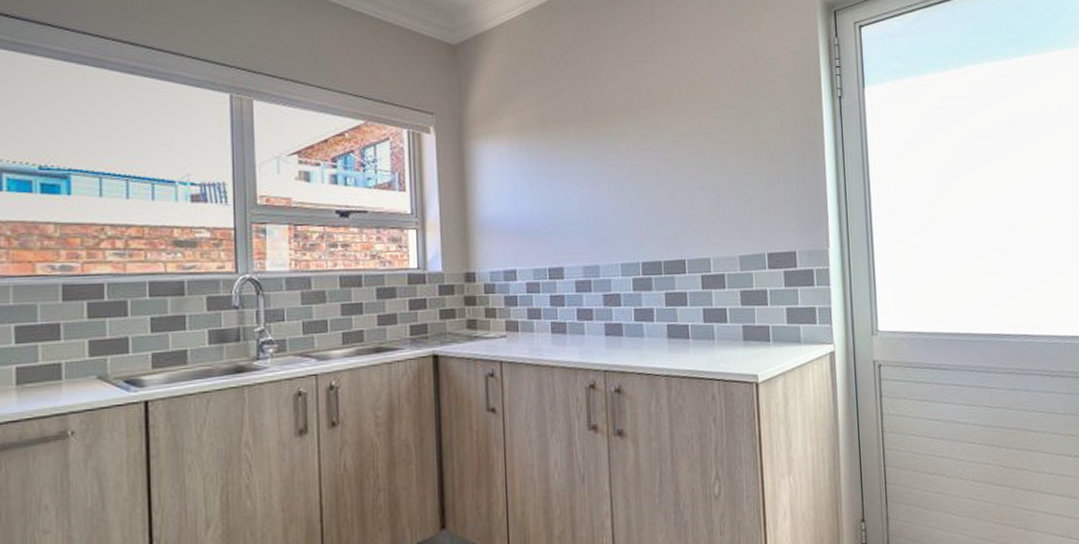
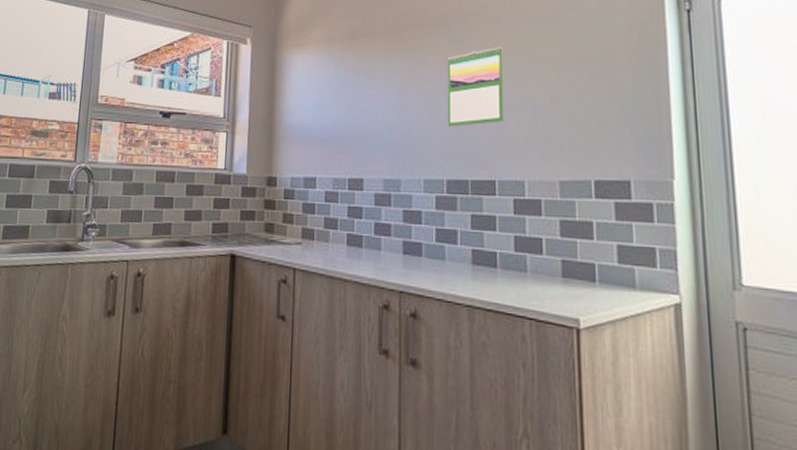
calendar: none [637,132,691,212] -> present [447,46,504,127]

